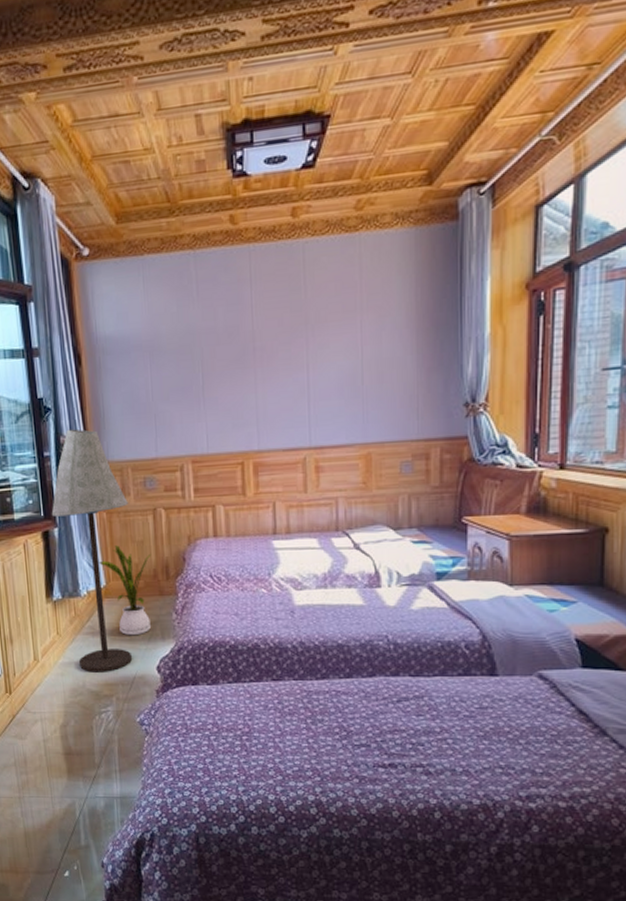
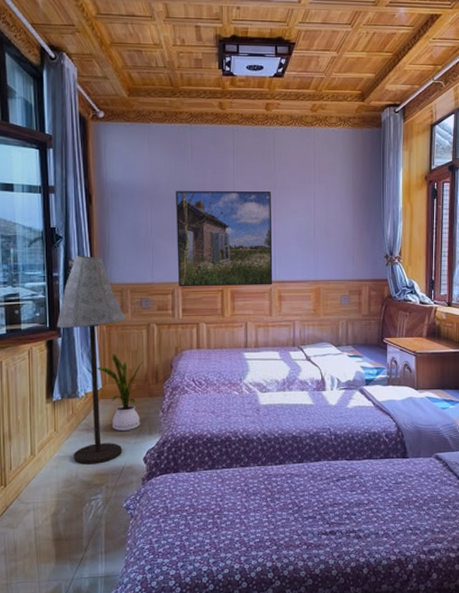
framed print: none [180,329,308,462] -> present [176,191,273,287]

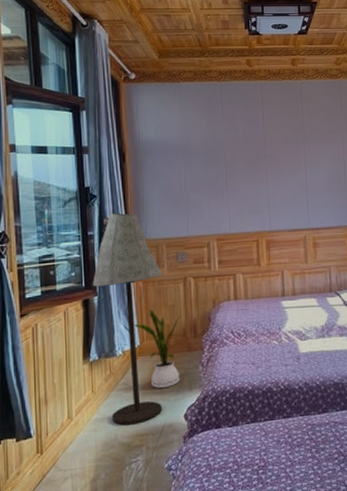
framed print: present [176,191,273,287] -> none [208,142,307,240]

